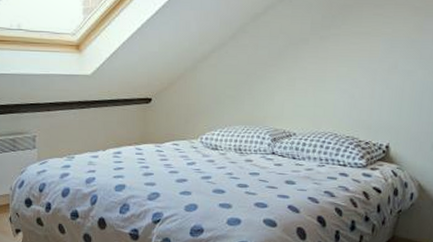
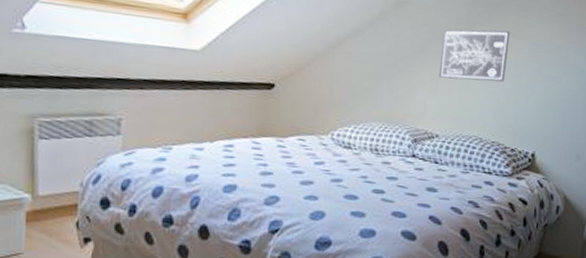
wall art: none [295,30,365,81] -> present [438,29,510,82]

